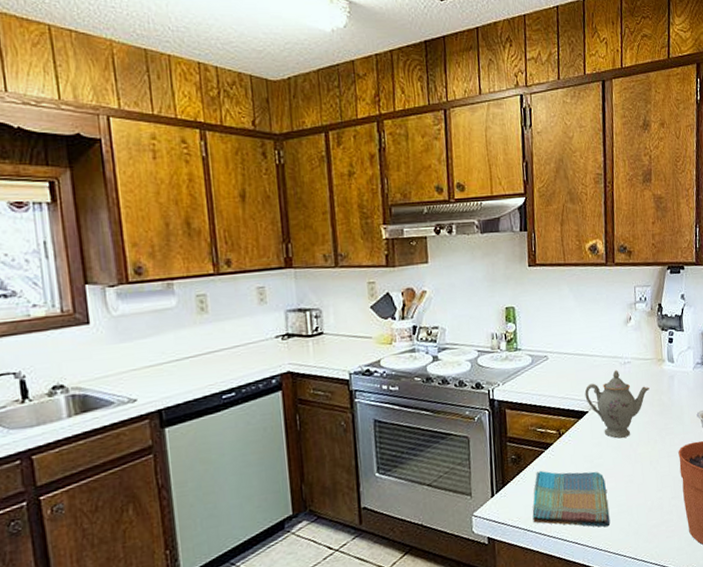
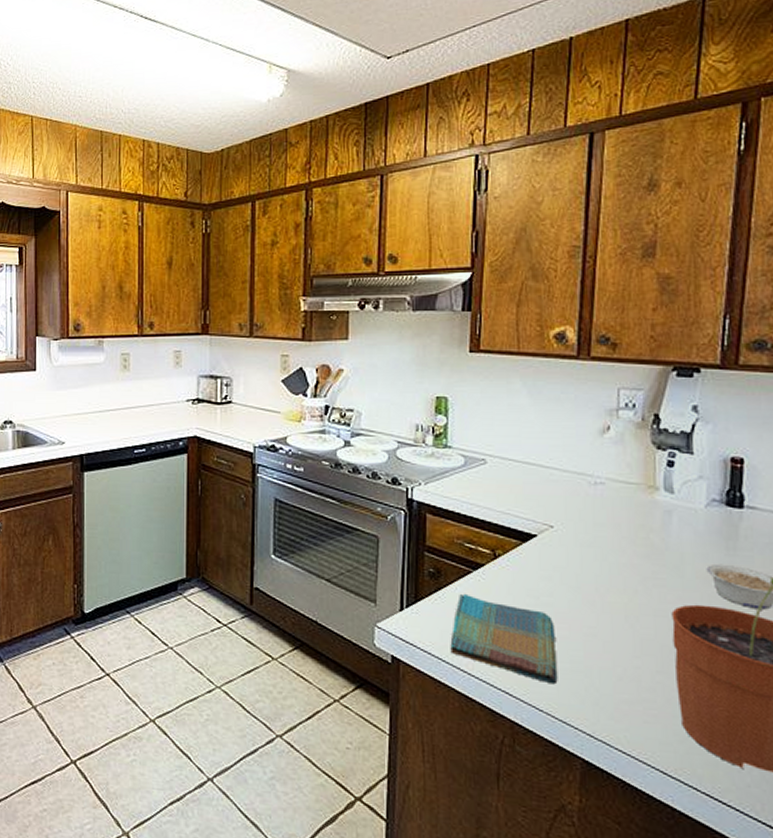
teapot: present [584,370,650,439] -> none [534,490,632,577]

